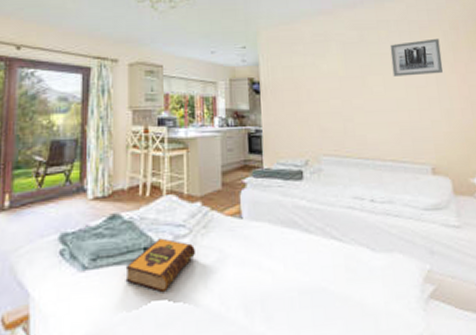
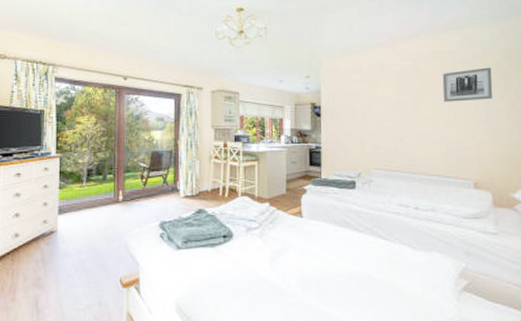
hardback book: present [125,238,195,292] -> none [209,229,263,269]

